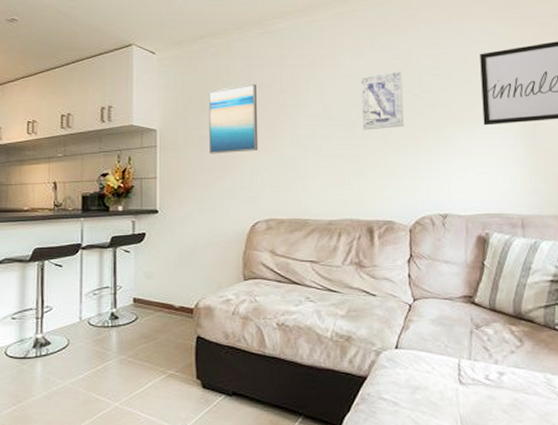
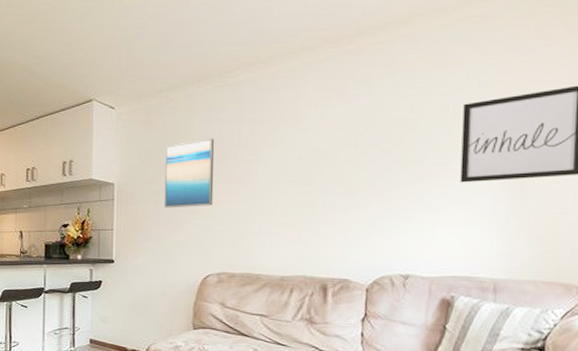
wall art: present [360,71,404,130] -> none [323,124,371,187]

